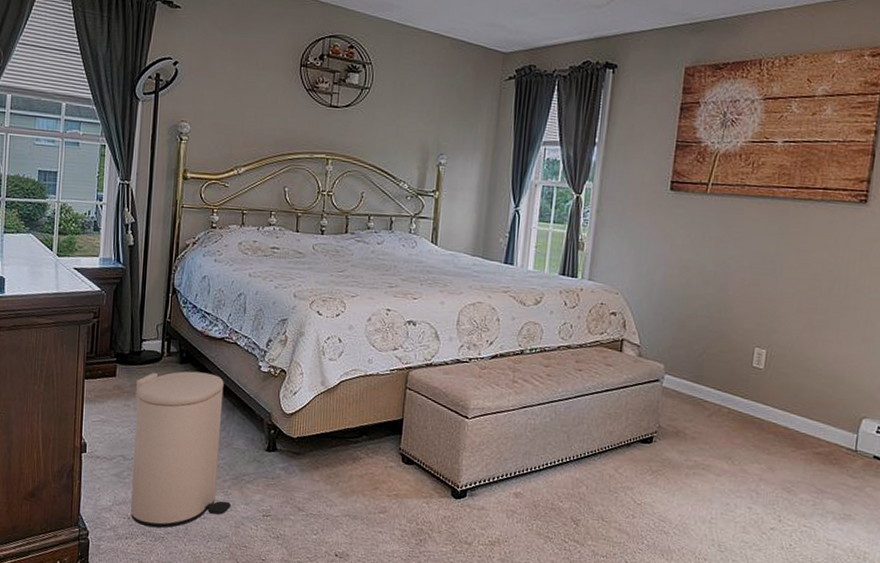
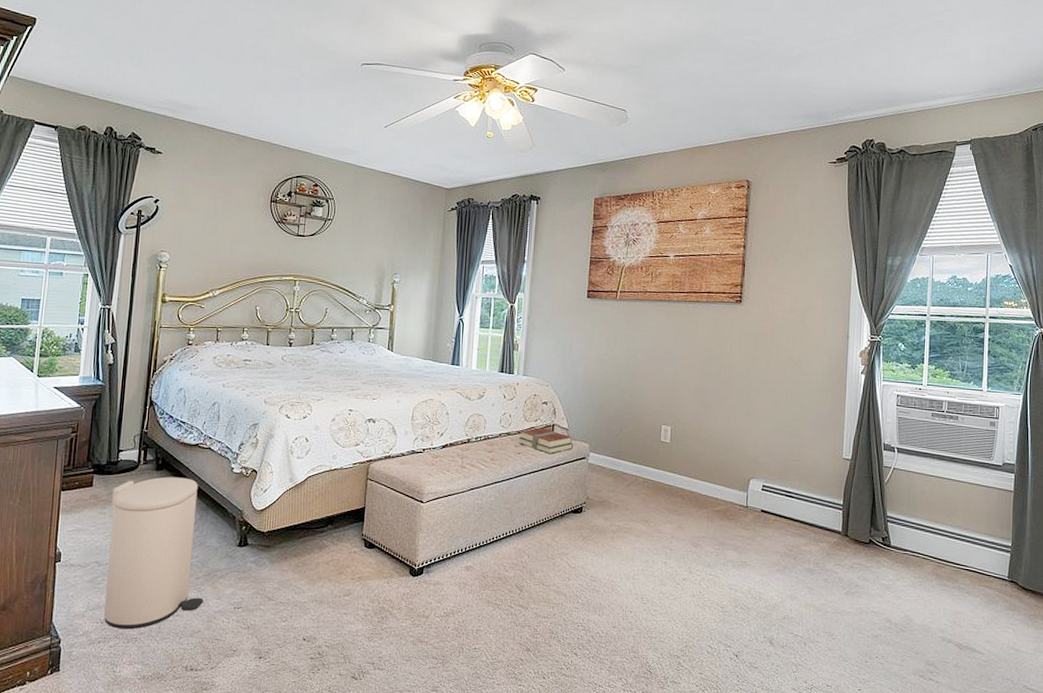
books: none [579,342,645,374] -> present [518,427,573,455]

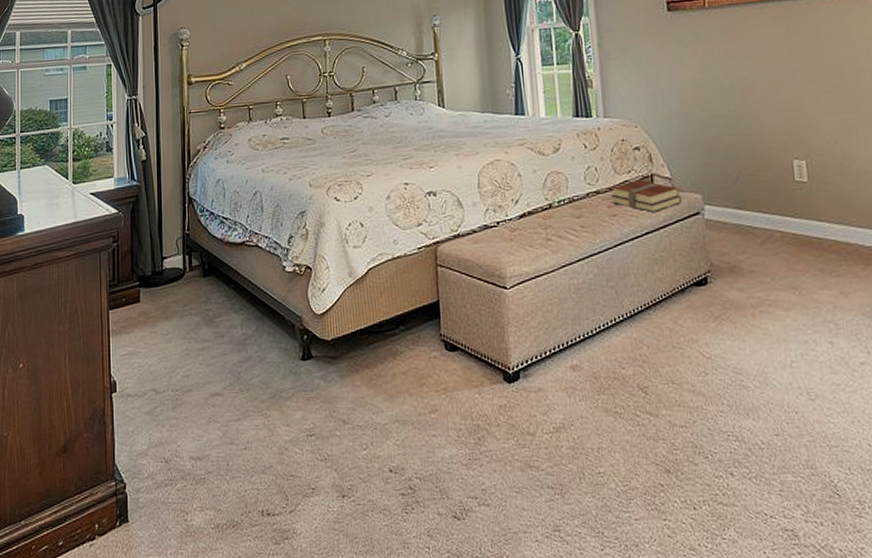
pedal bin: present [103,476,203,630] -> none [161,282,272,469]

